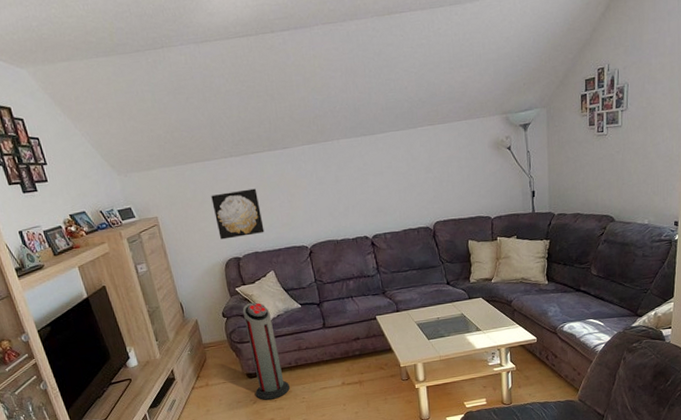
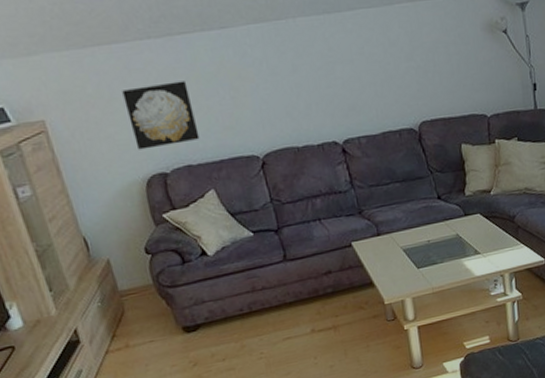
air purifier: present [242,302,290,400] -> none [172,232,242,361]

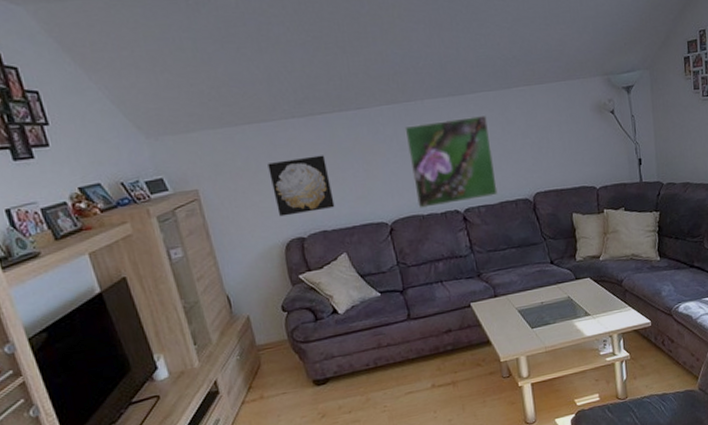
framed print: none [275,34,380,140] -> present [404,114,498,208]

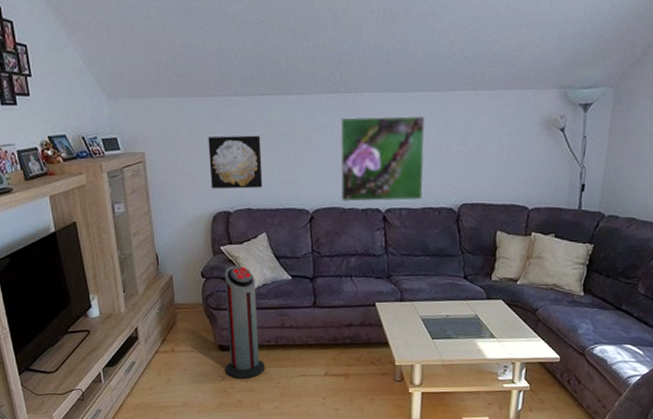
air purifier: none [307,292,368,413] -> present [224,265,265,379]

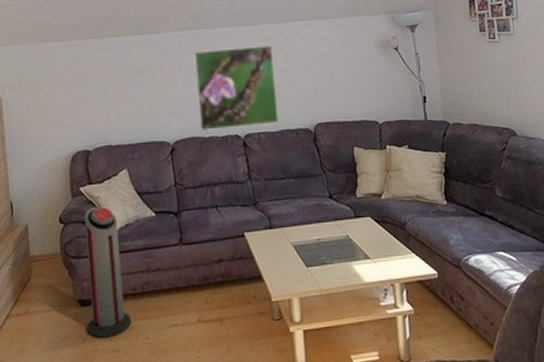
wall art: present [208,135,263,189] -> none [66,73,122,129]

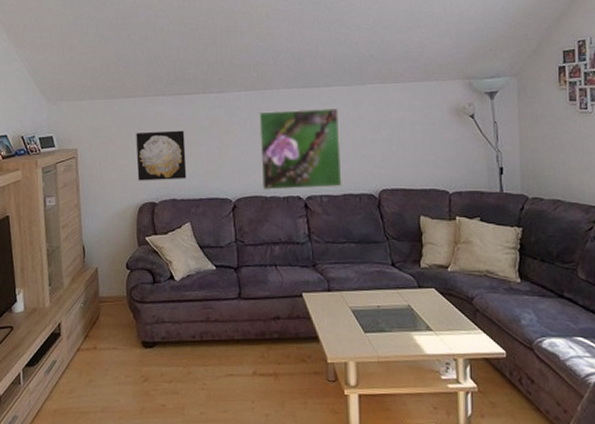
wall art: none [66,73,122,129] -> present [136,130,187,181]
air purifier: present [84,206,131,338] -> none [148,256,189,379]

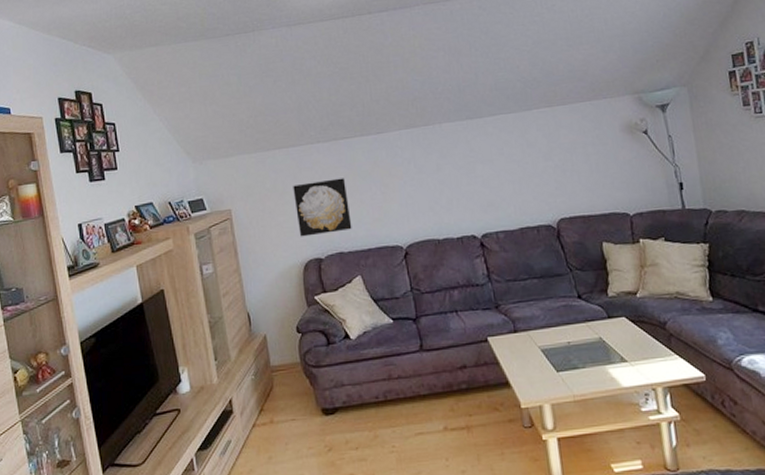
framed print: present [259,107,342,190] -> none [422,137,518,232]

